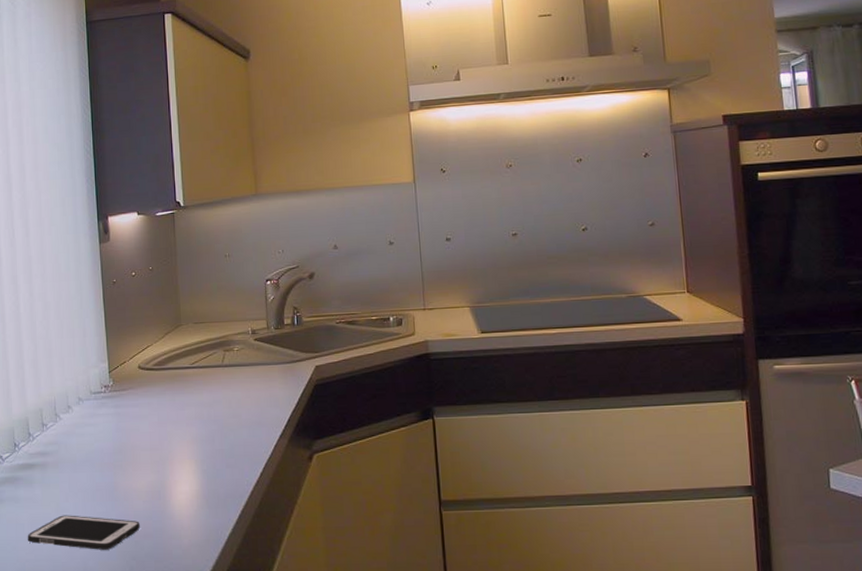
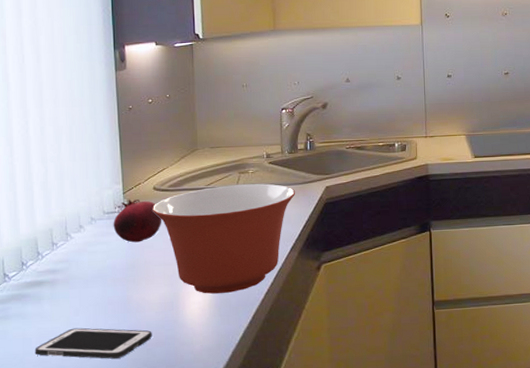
fruit: none [100,378,148,425] -> present [113,199,162,243]
mixing bowl: none [138,362,284,483] -> present [153,183,296,294]

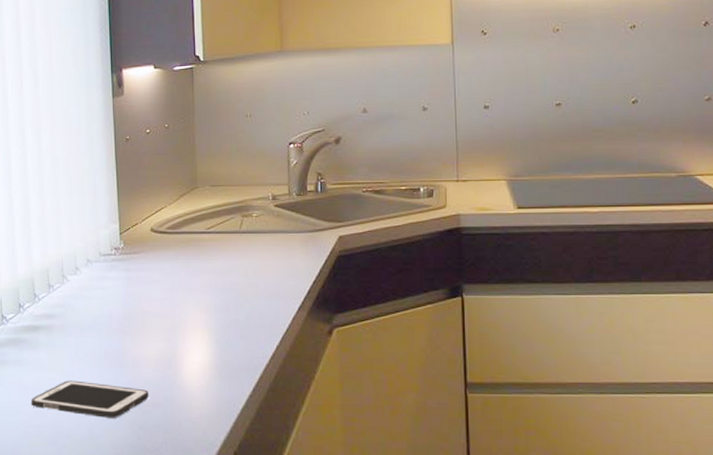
fruit: present [113,199,162,243] -> none [109,240,160,290]
mixing bowl: present [153,183,296,294] -> none [150,230,305,354]

